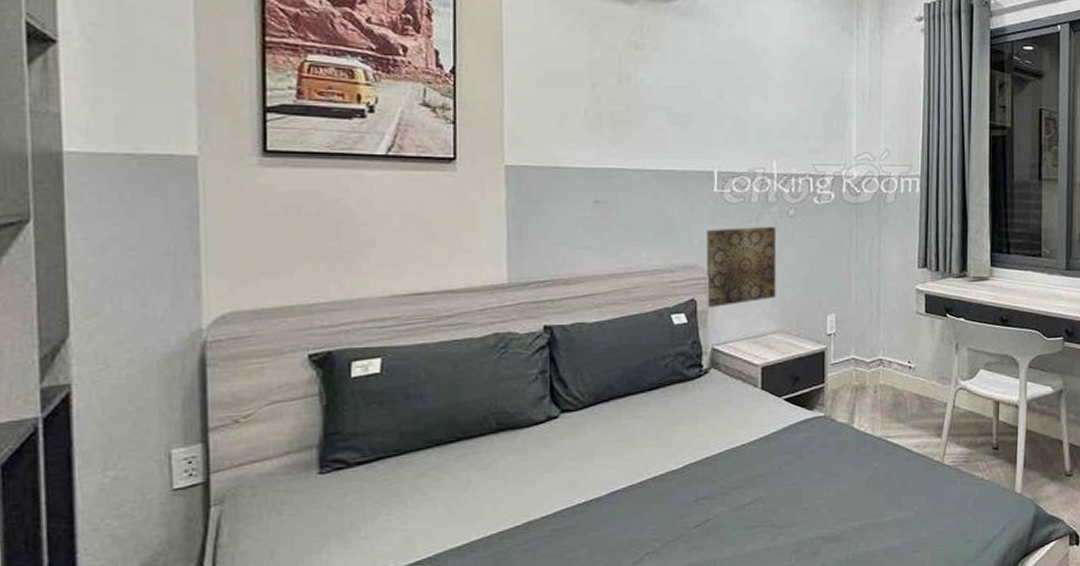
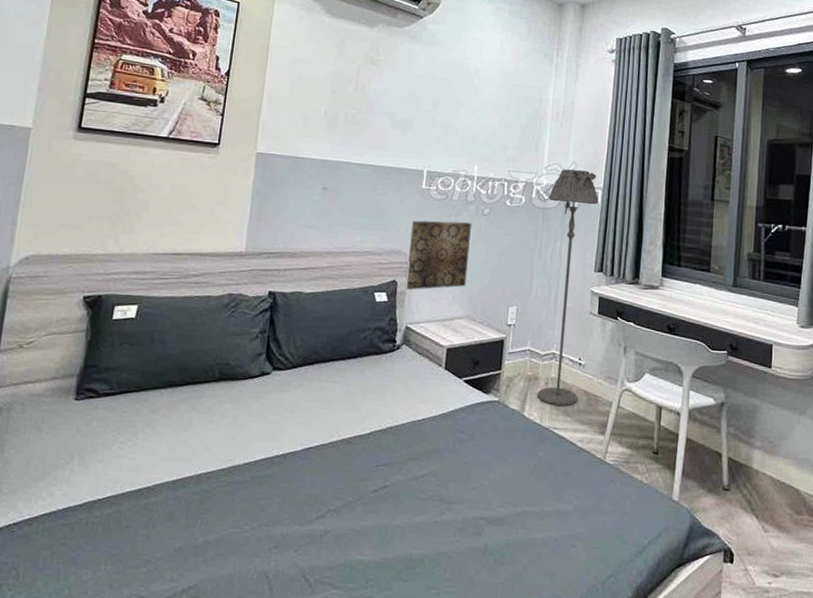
floor lamp: none [861,157,918,414] -> present [537,169,599,407]

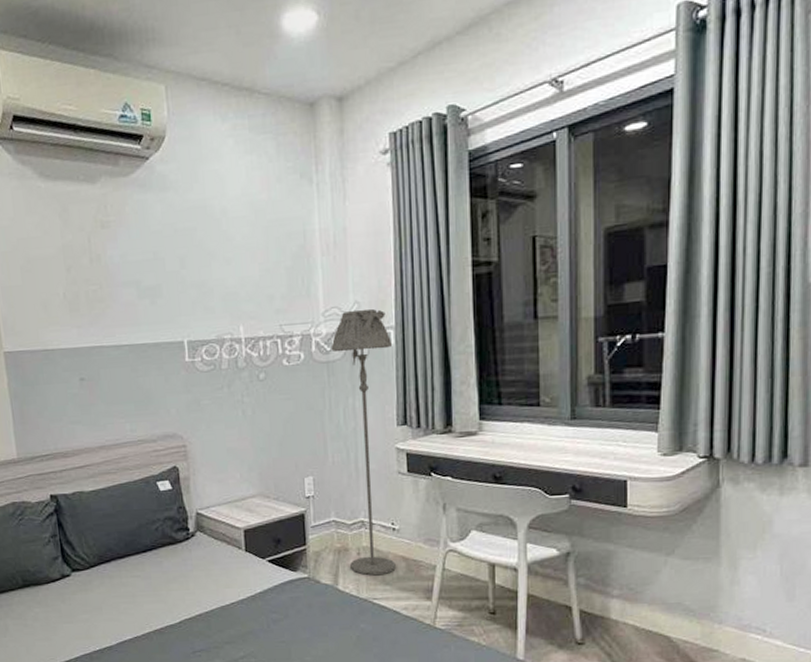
wall art: present [406,220,472,290] -> none [182,391,253,474]

